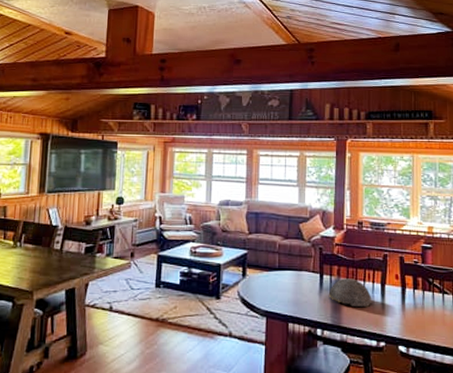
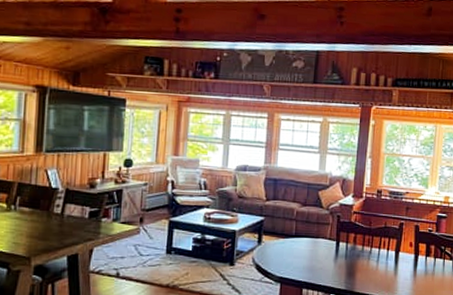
decorative bowl: present [328,278,372,308] -> none [343,245,386,274]

